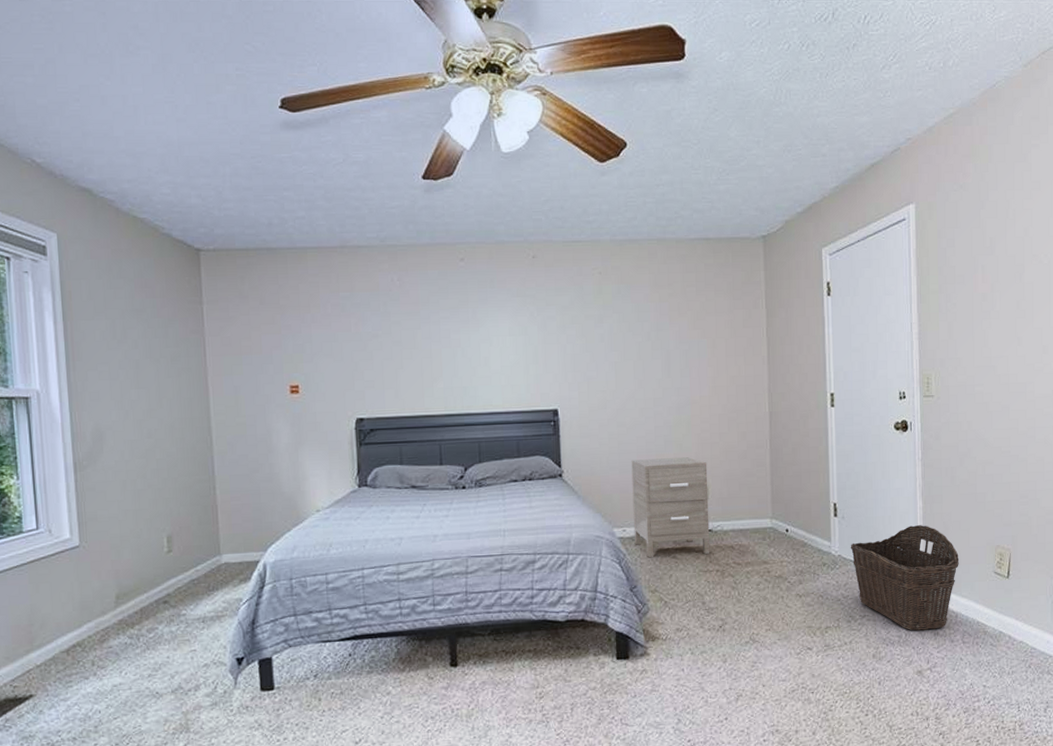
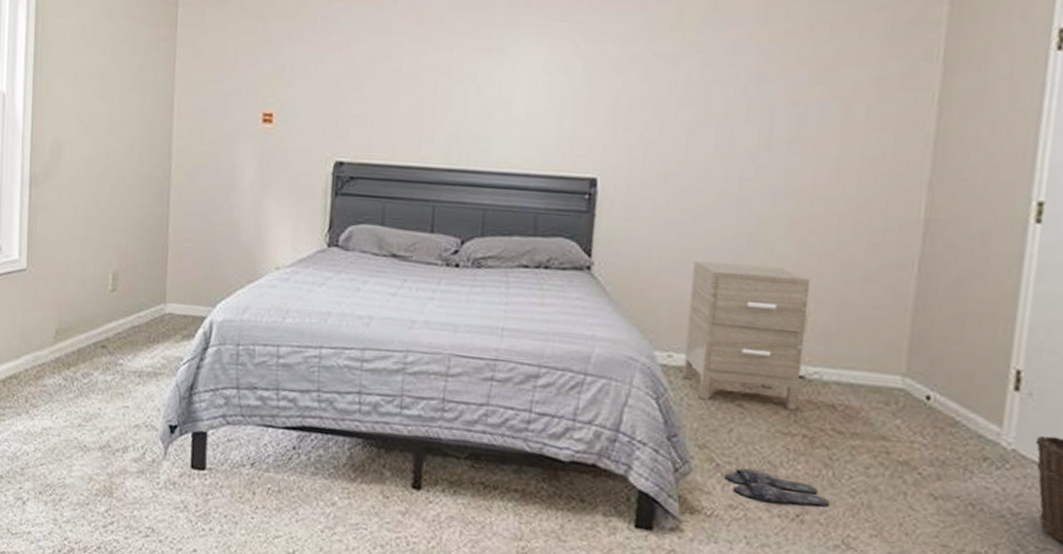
slippers: none [671,600,738,622] -> present [724,468,829,507]

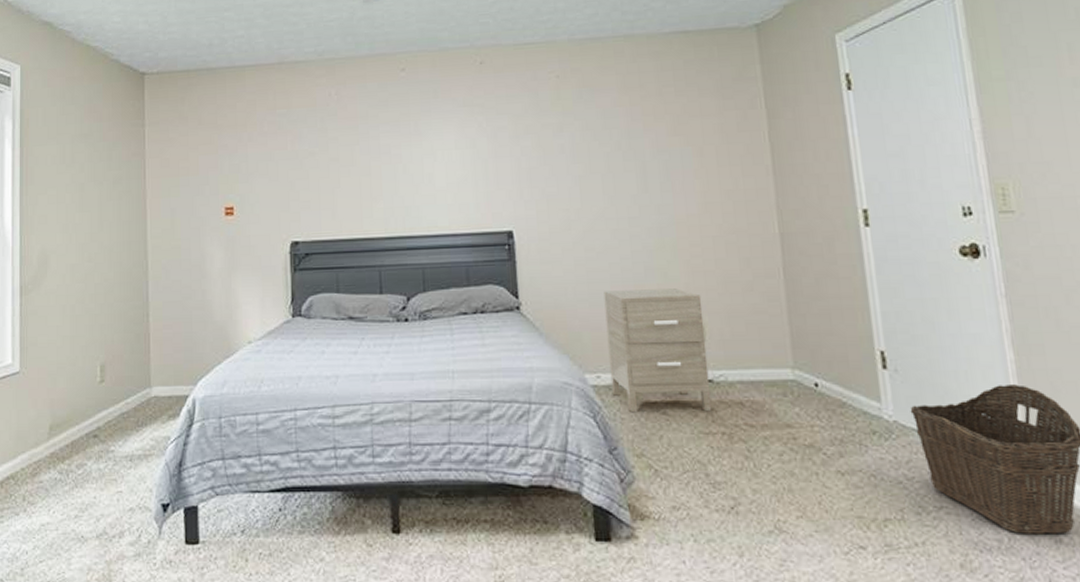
slippers: present [724,468,829,507] -> none [664,471,756,500]

